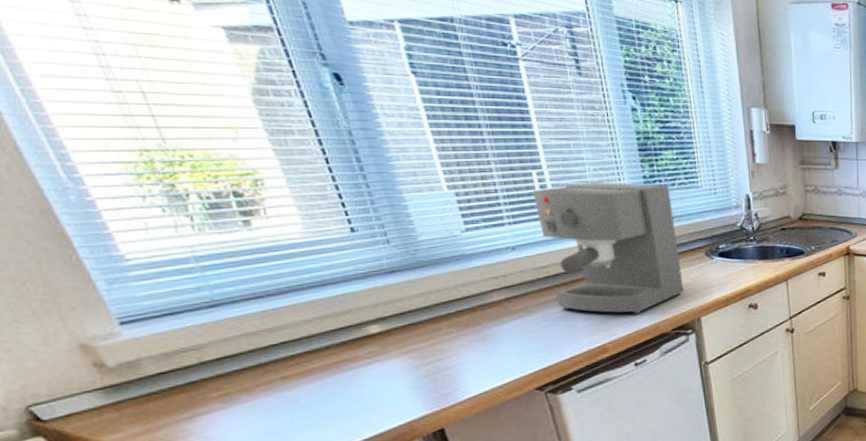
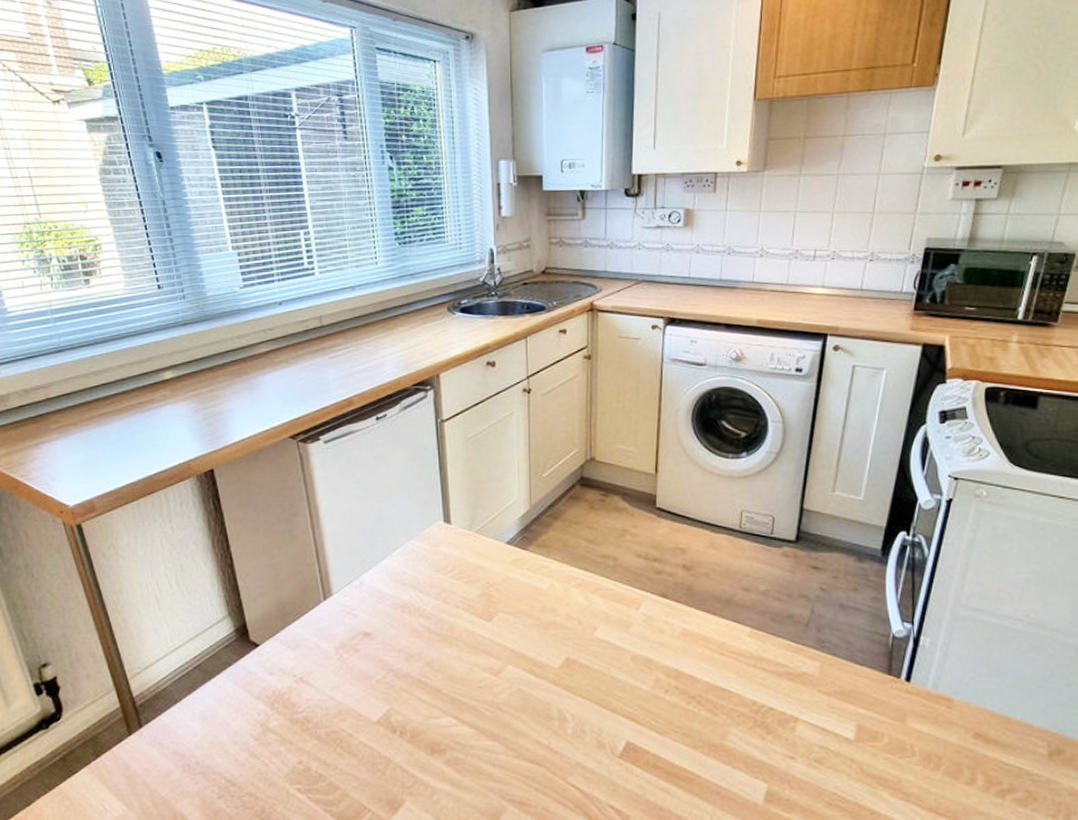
coffee maker: present [532,182,684,314] -> none [299,239,426,368]

